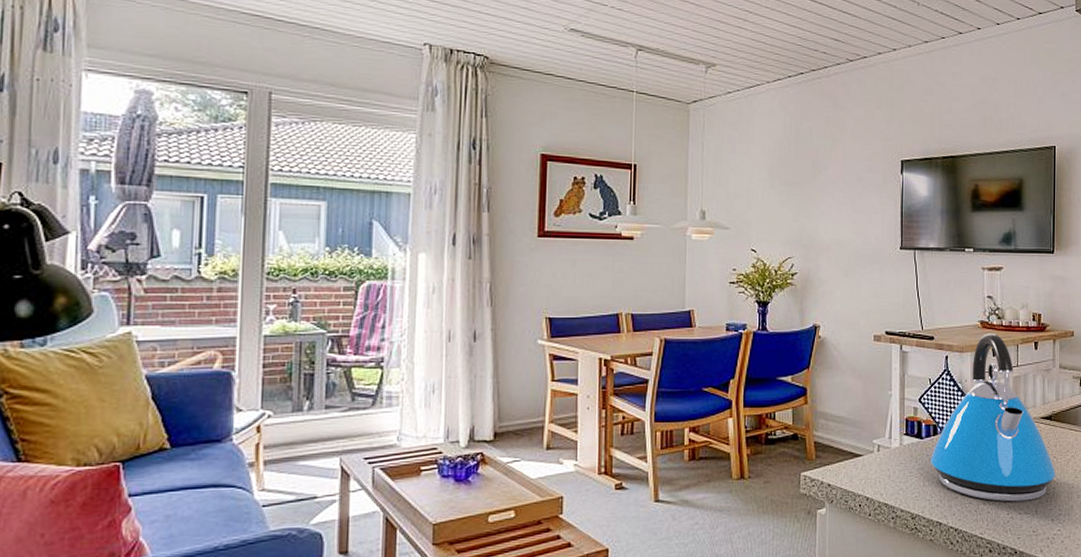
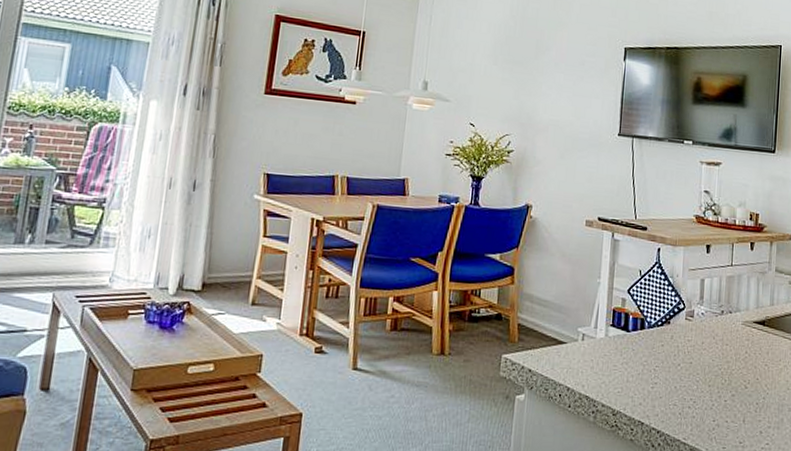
kettle: present [930,333,1056,502] -> none [635,228,767,409]

